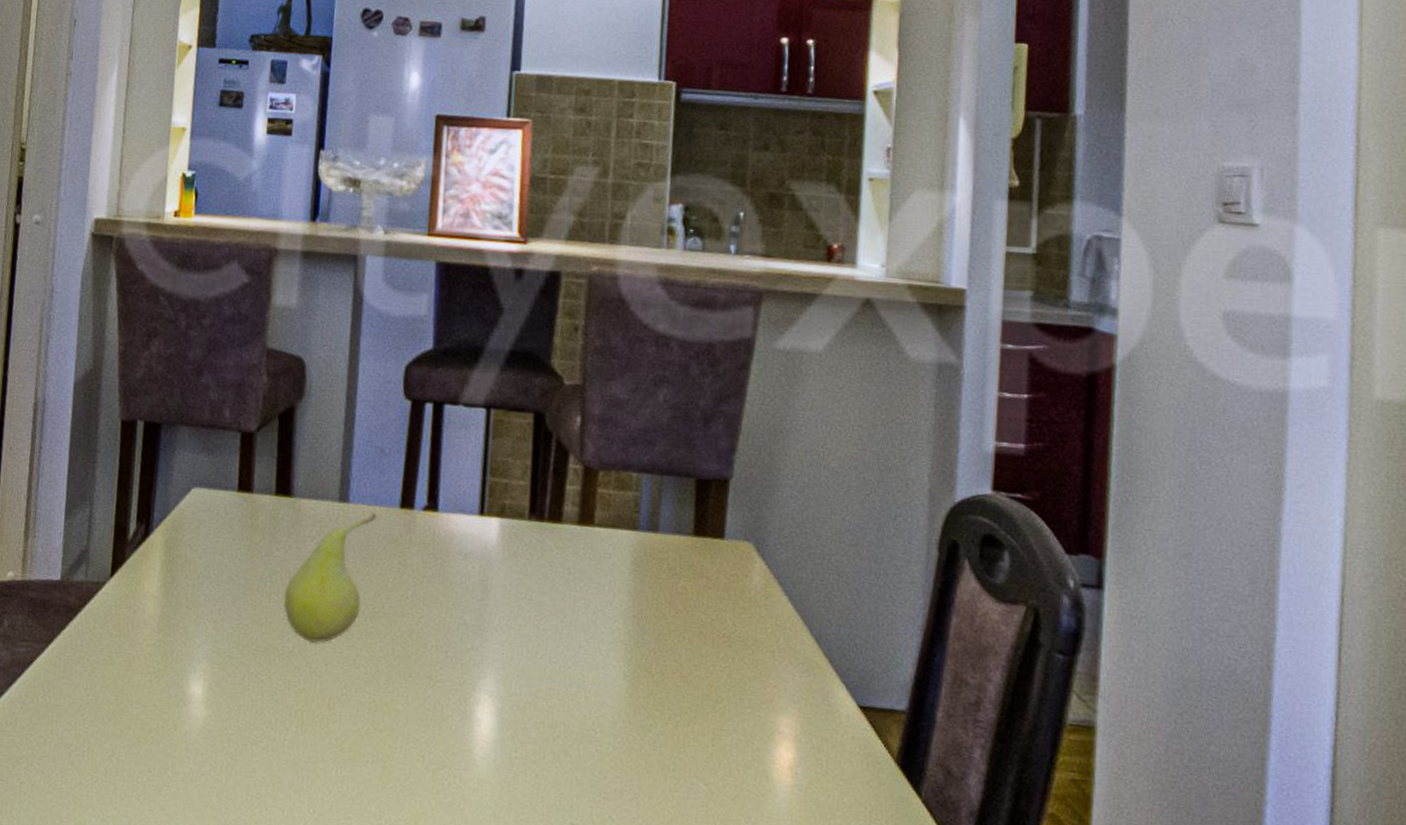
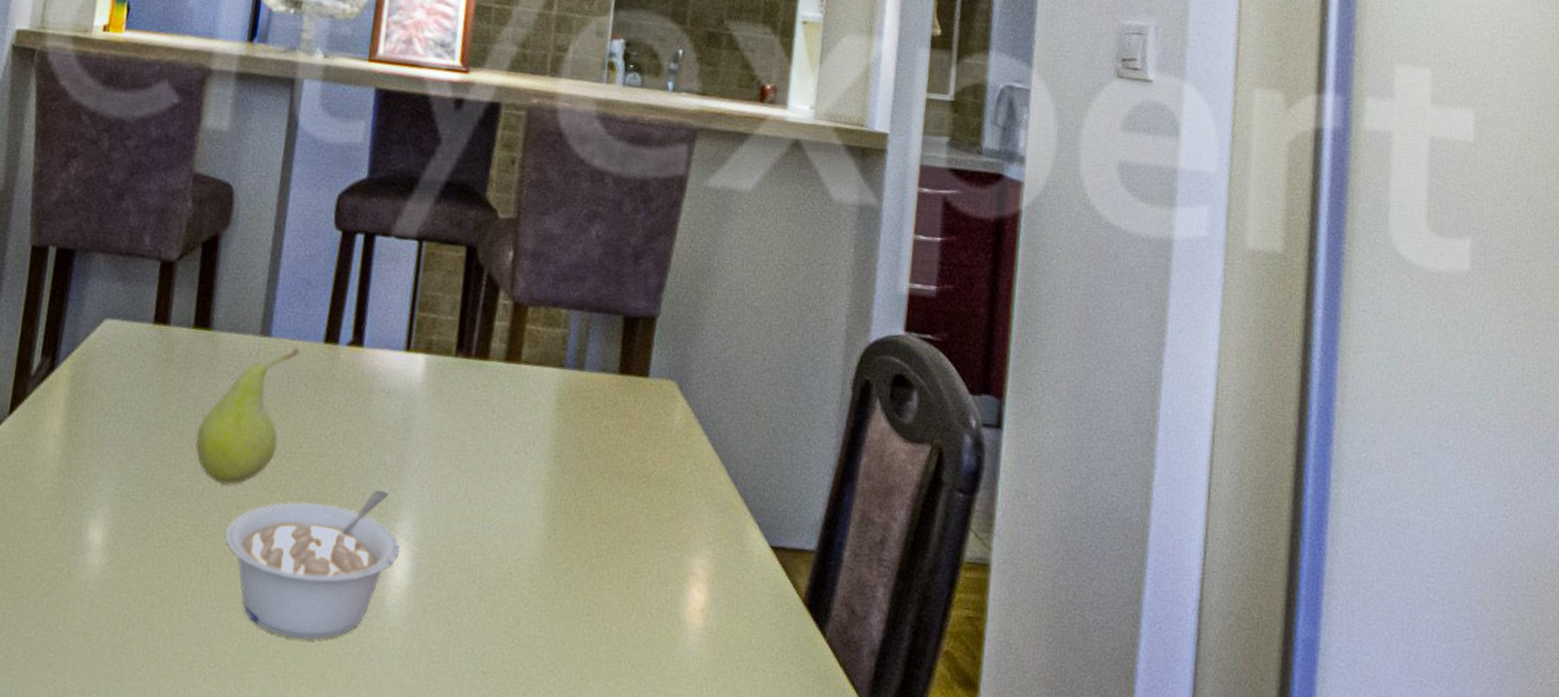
legume: none [315,647,485,790] -> present [224,489,400,641]

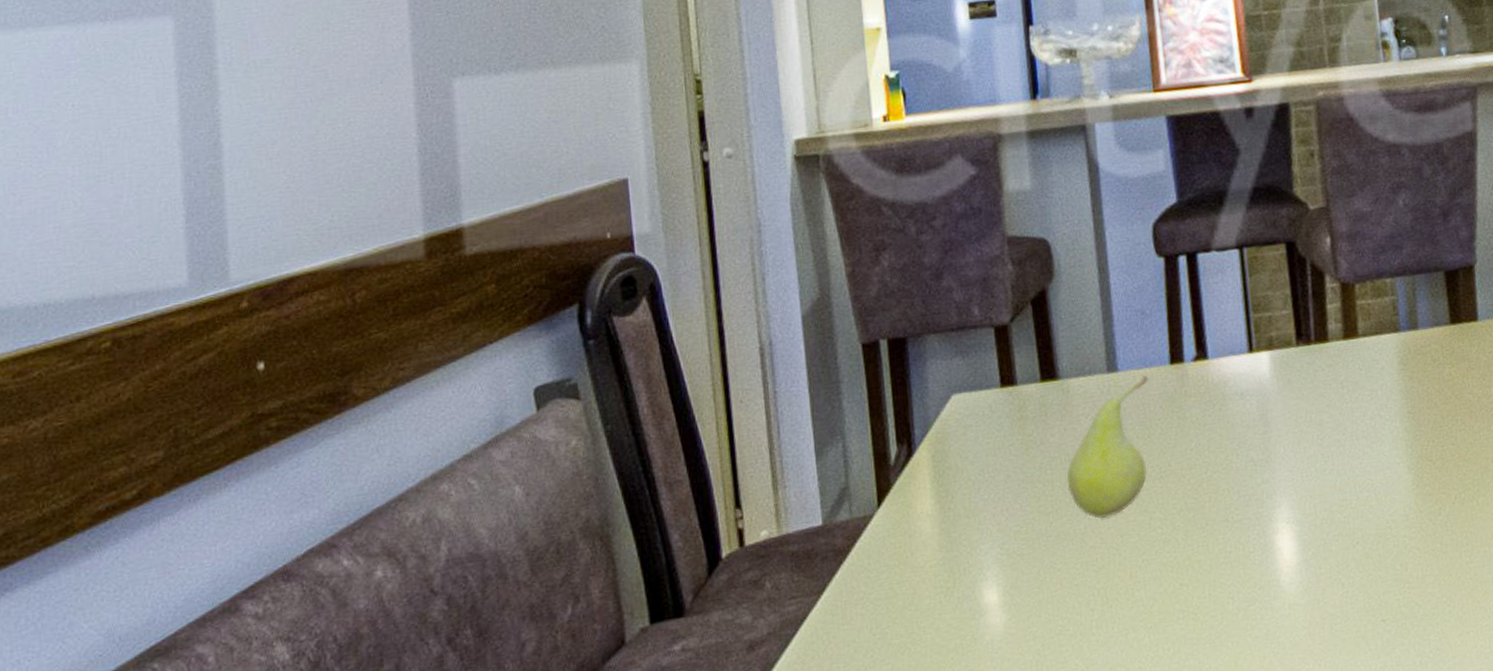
legume: present [224,489,400,641] -> none [1114,483,1284,639]

